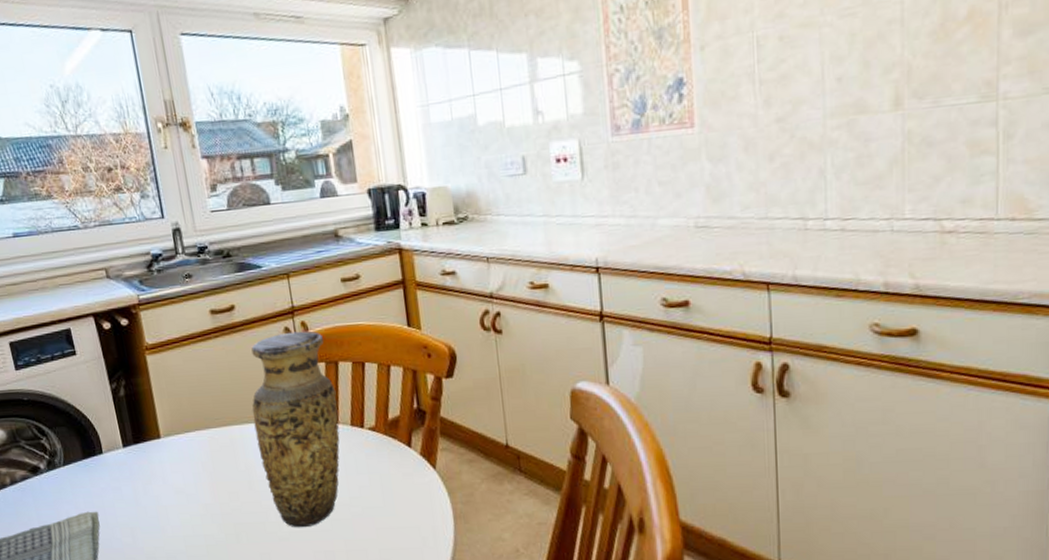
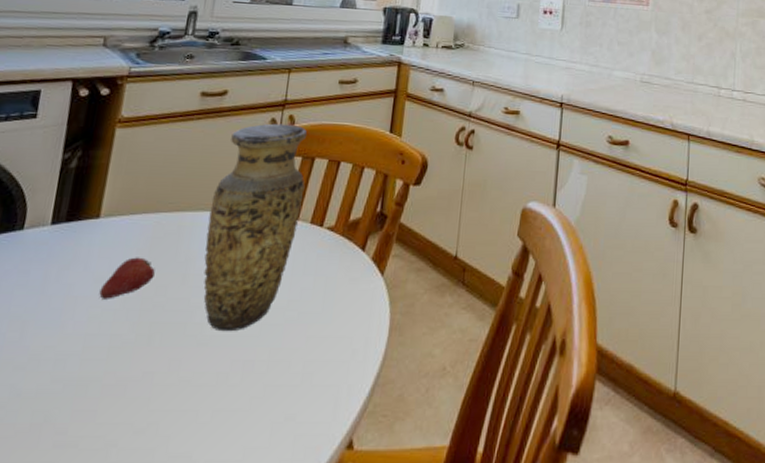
fruit: none [182,469,224,507] -> present [99,257,155,299]

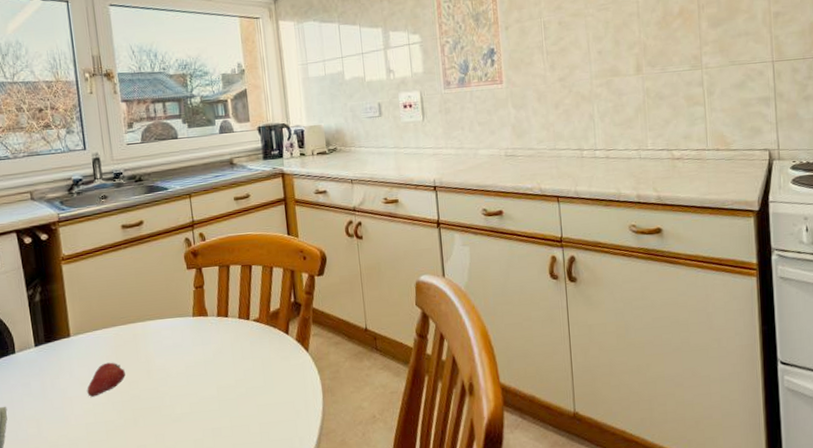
vase: present [203,123,307,332] -> none [154,240,229,410]

